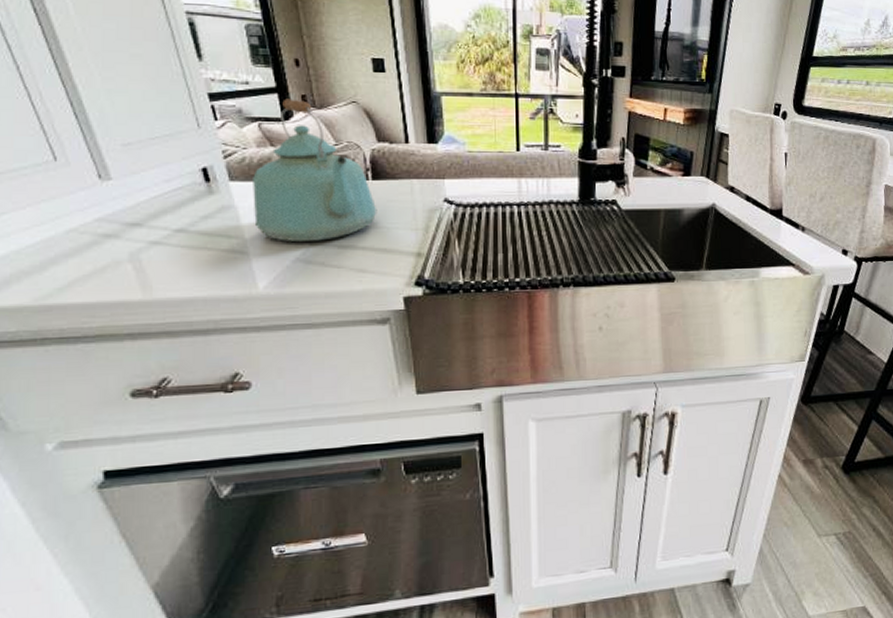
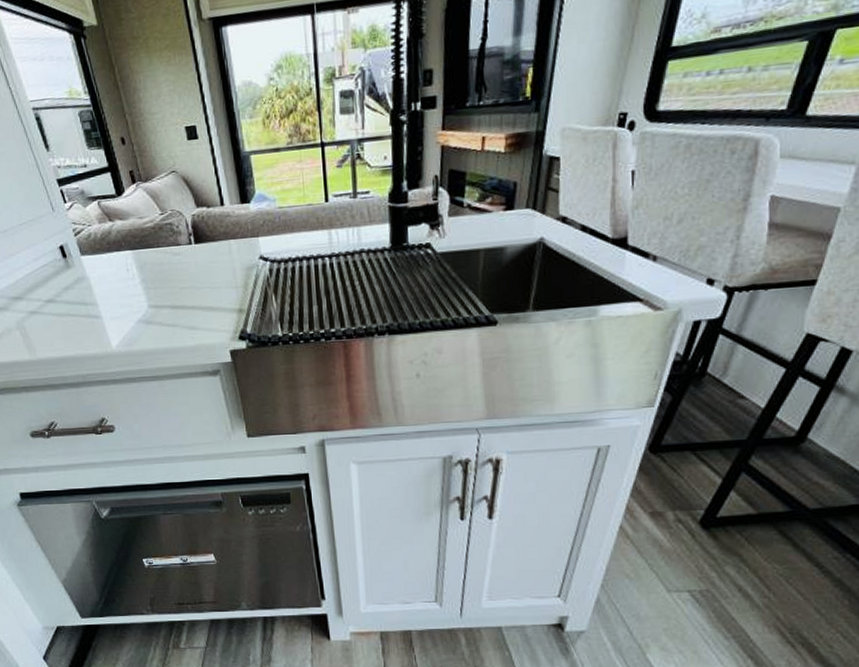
kettle: present [253,99,377,243] -> none [98,175,202,306]

